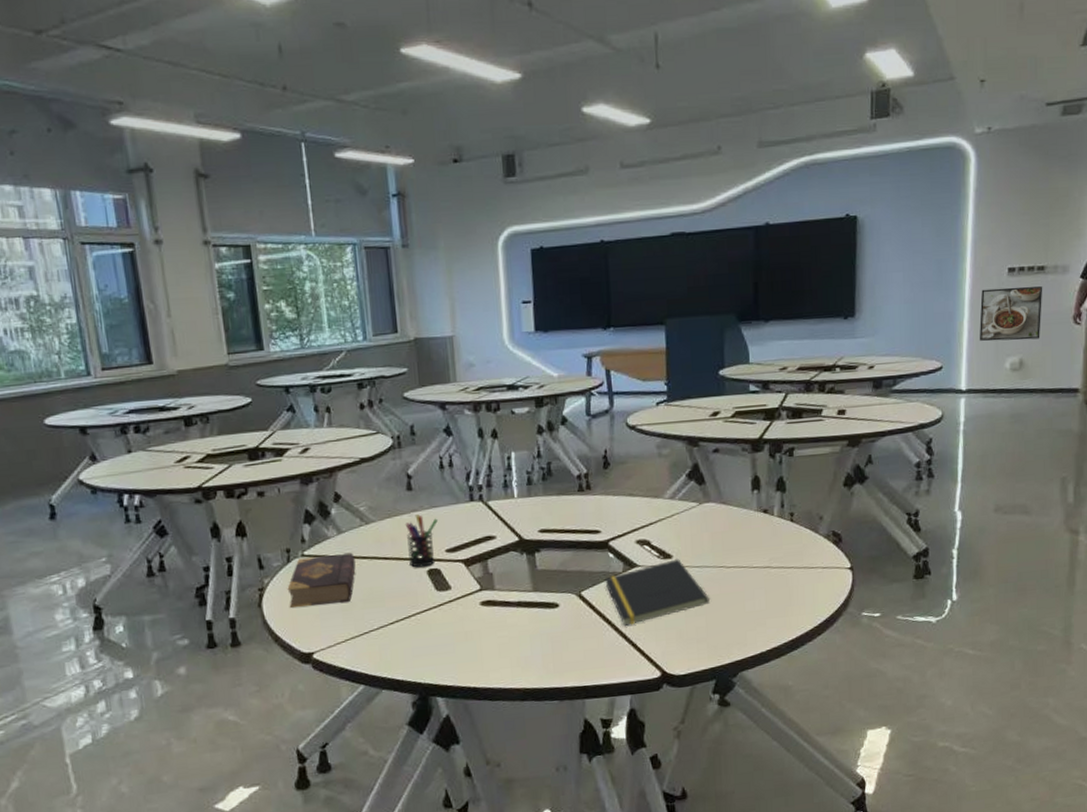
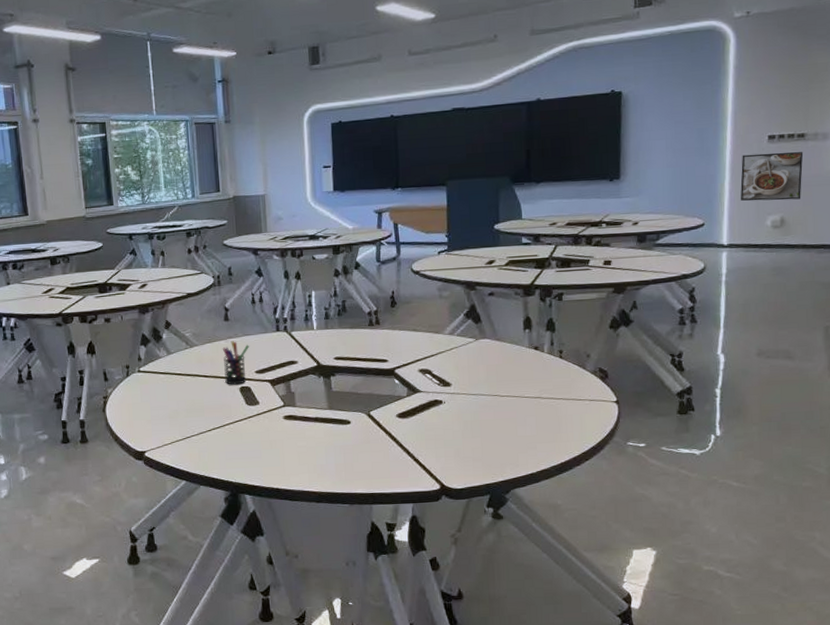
book: present [287,552,356,608] -> none [126,370,181,413]
notepad: present [605,558,711,626] -> none [391,386,486,443]

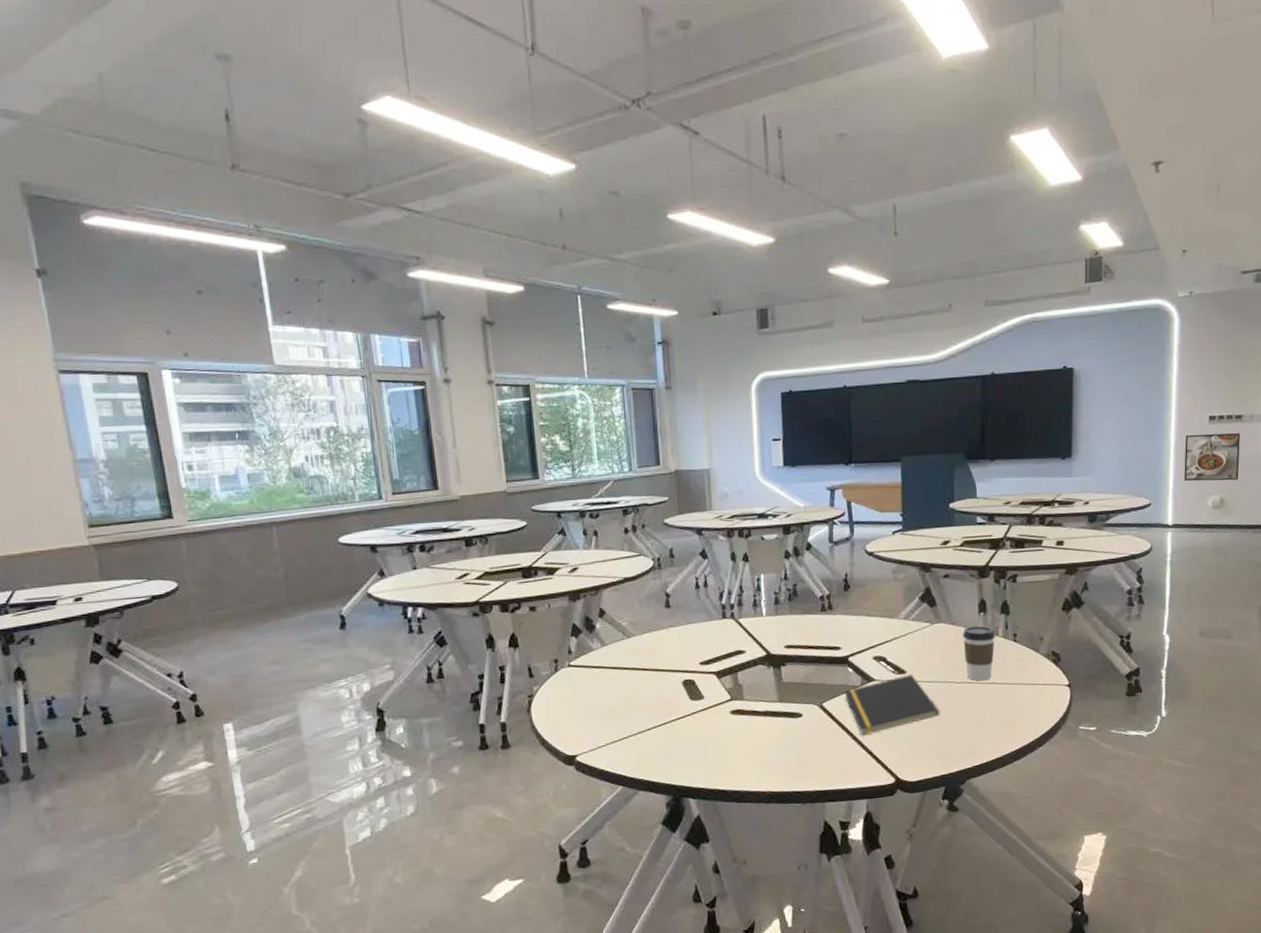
pen holder: present [222,341,249,385] -> none [663,630,693,679]
notepad: none [391,386,486,443] -> present [844,673,941,735]
coffee cup: none [507,342,541,395] -> present [963,625,995,681]

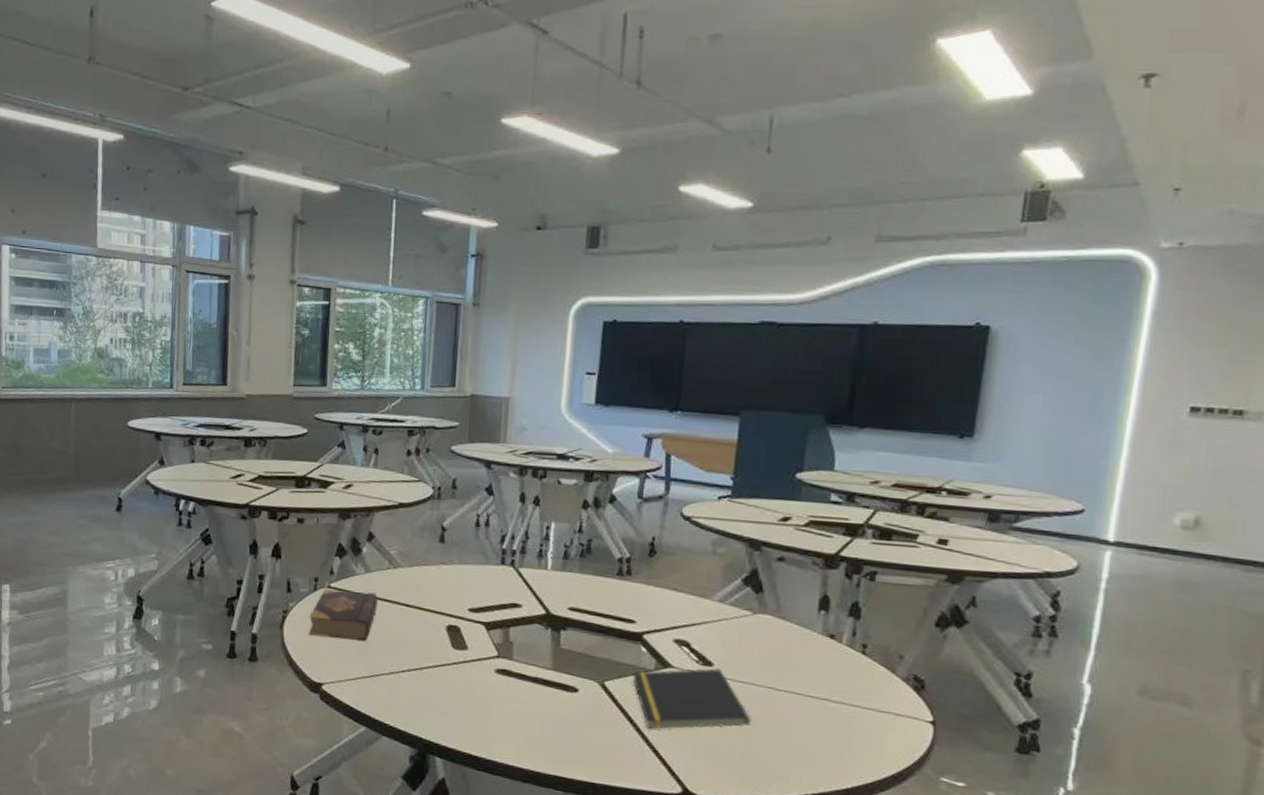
book: none [554,663,617,713] -> present [308,589,378,642]
coffee cup: present [963,625,995,681] -> none [792,624,837,695]
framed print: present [1184,433,1241,482] -> none [1140,427,1239,496]

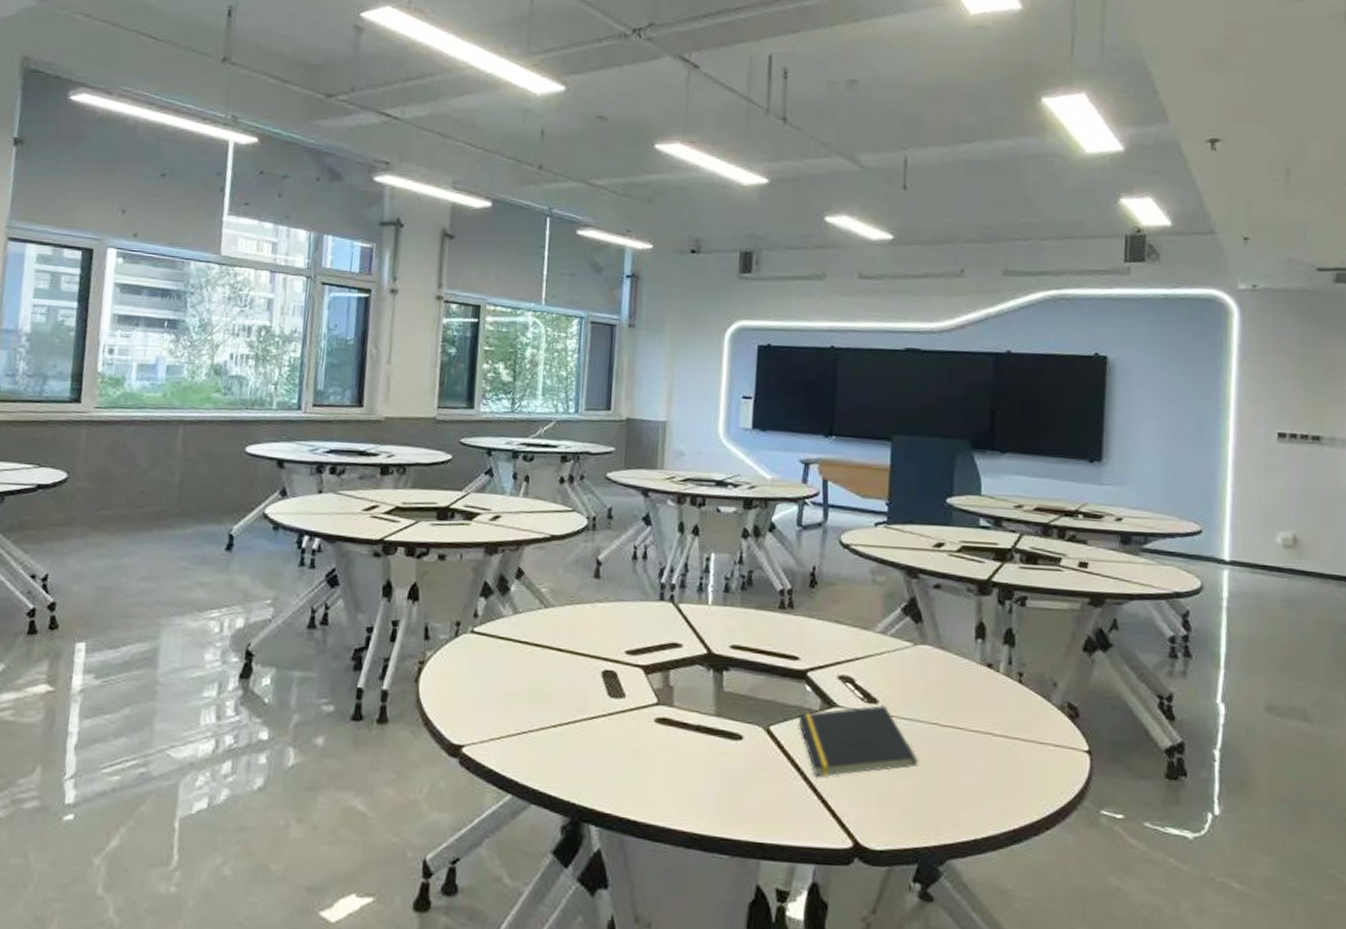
book: present [308,589,378,642] -> none [447,635,527,694]

